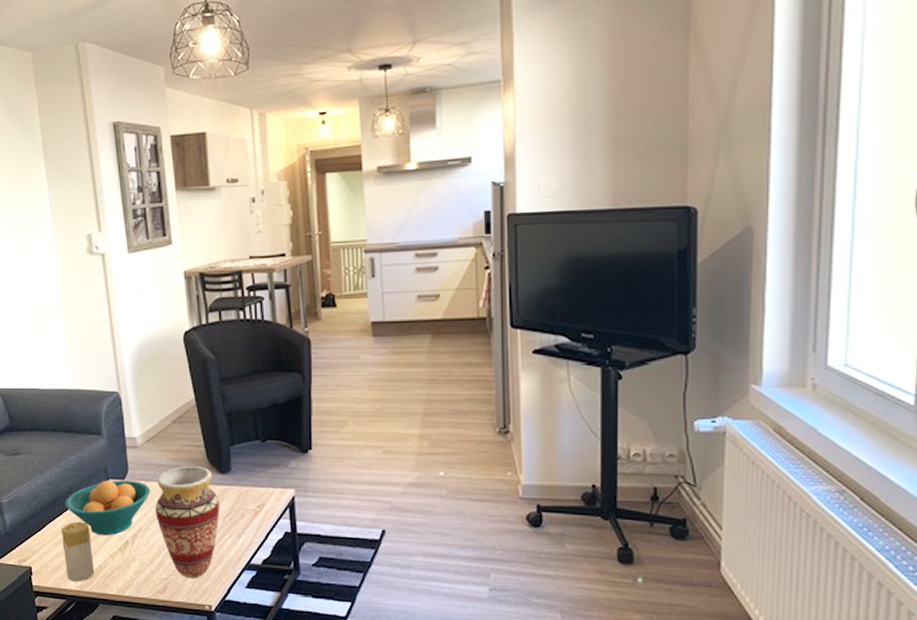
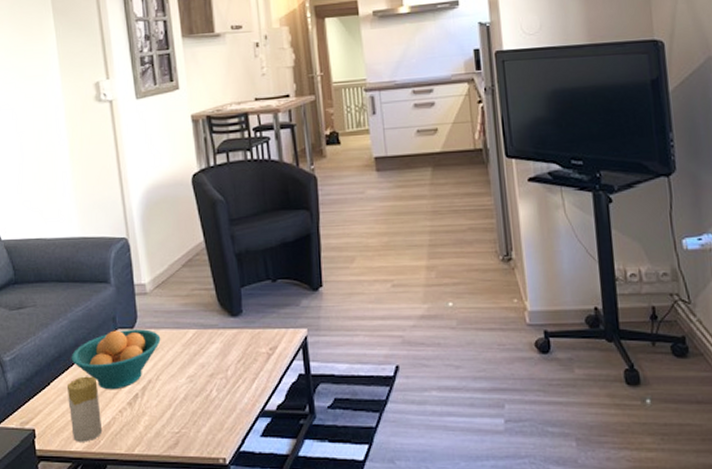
vase: present [155,466,220,578] -> none [165,310,232,430]

